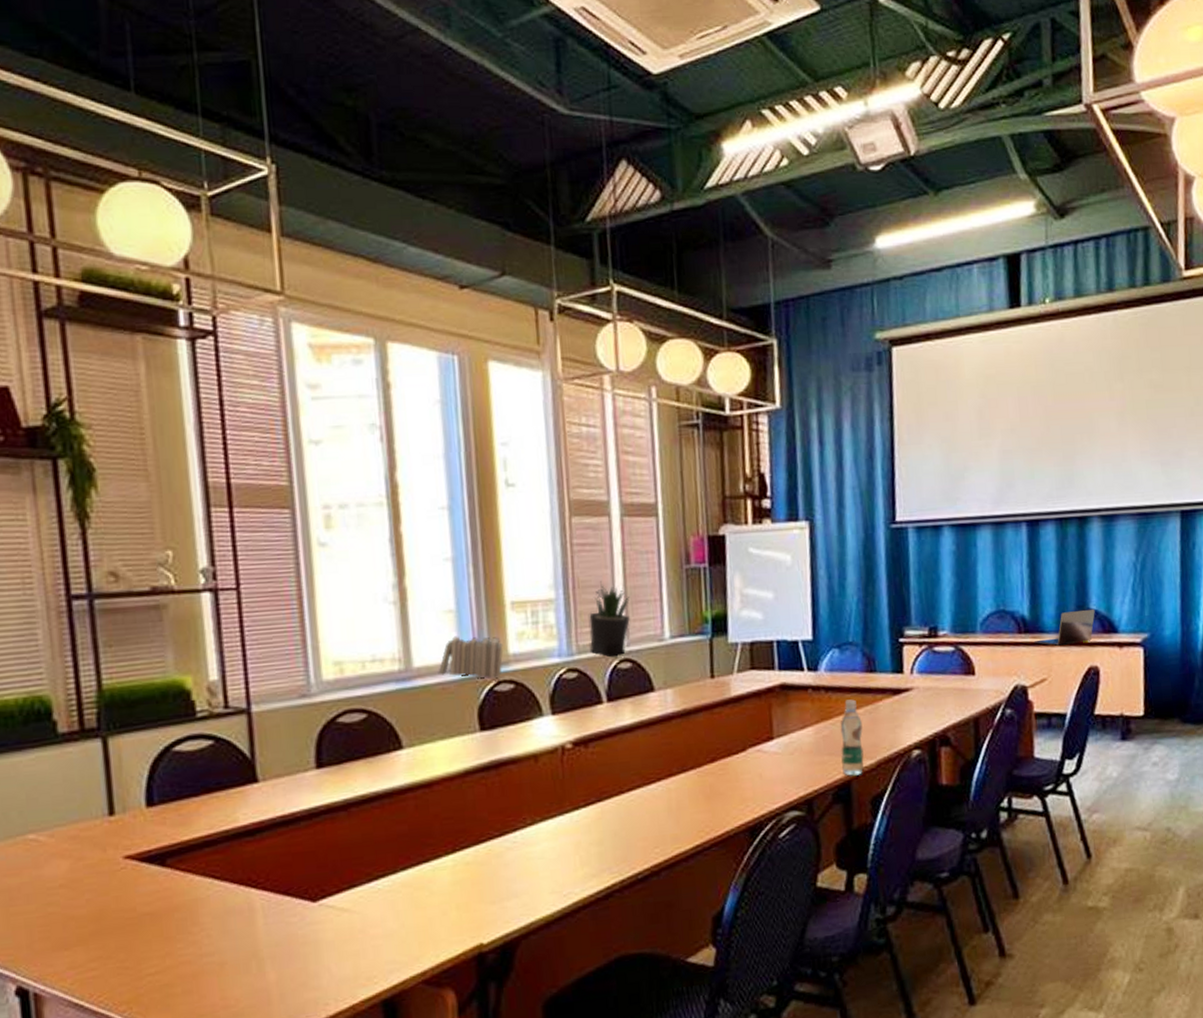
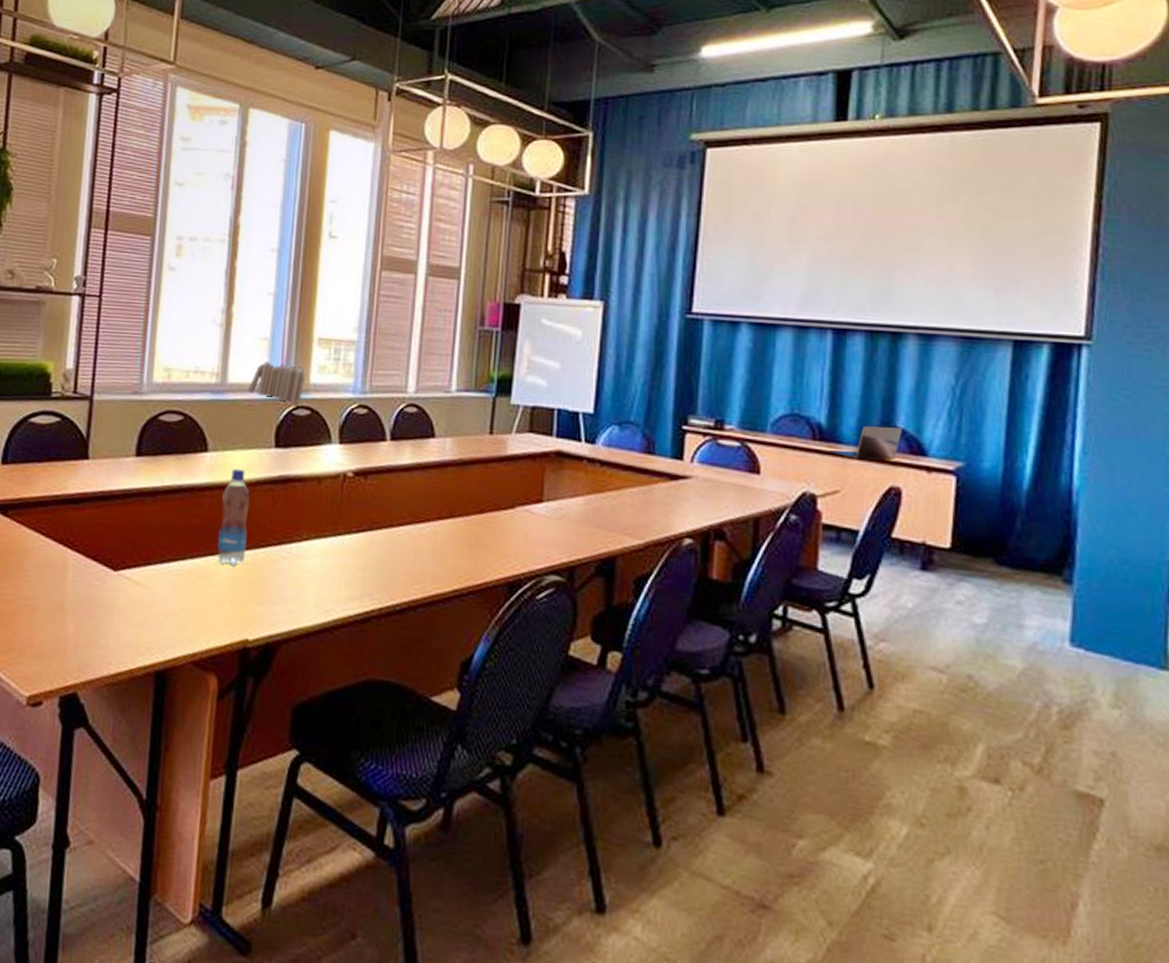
bottle: none [427,761,465,869] -> present [217,468,250,565]
planter: present [590,581,631,657] -> none [382,331,425,401]
bottle: present [840,699,864,776] -> none [609,477,634,553]

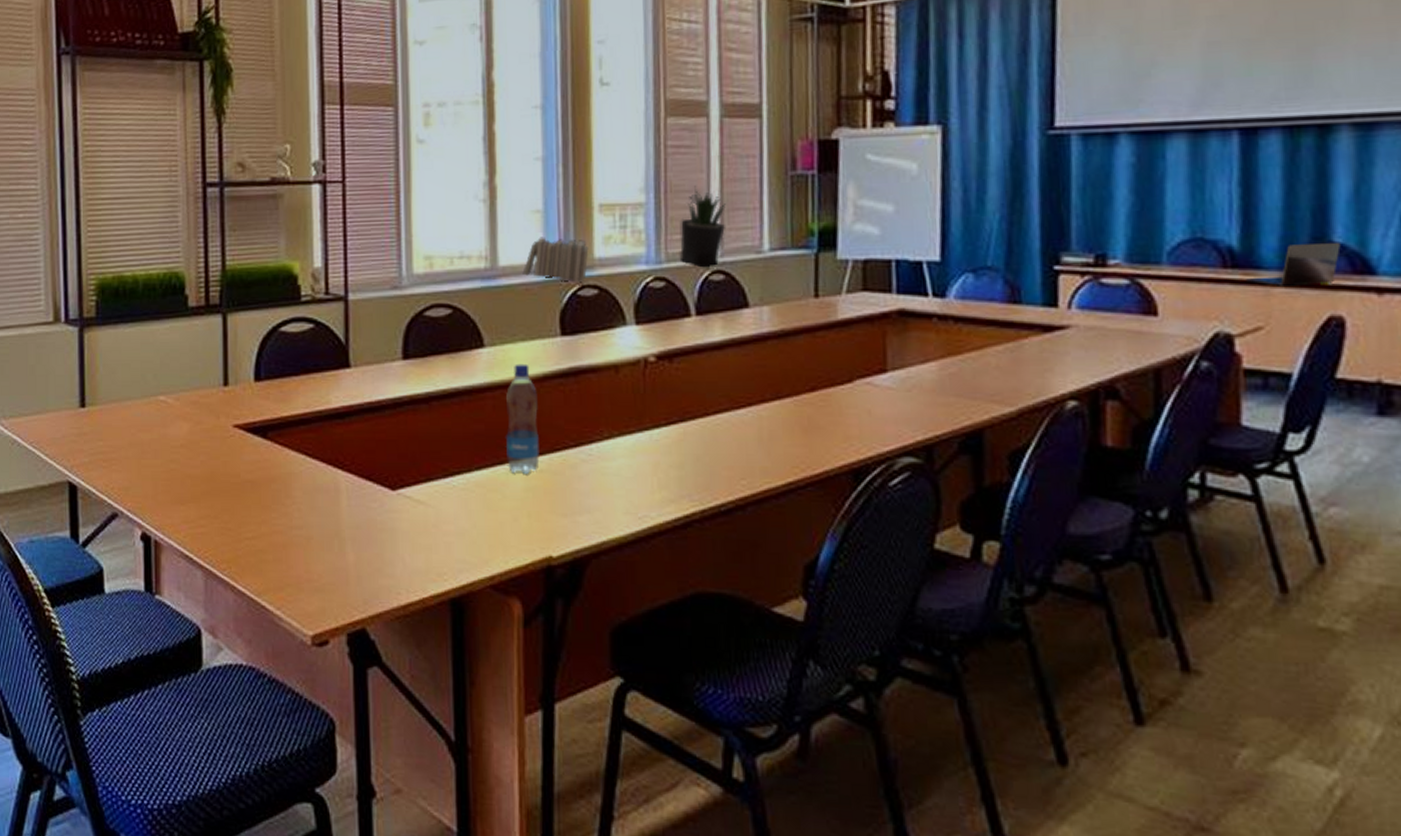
planter: none [382,331,425,401] -> present [681,186,727,268]

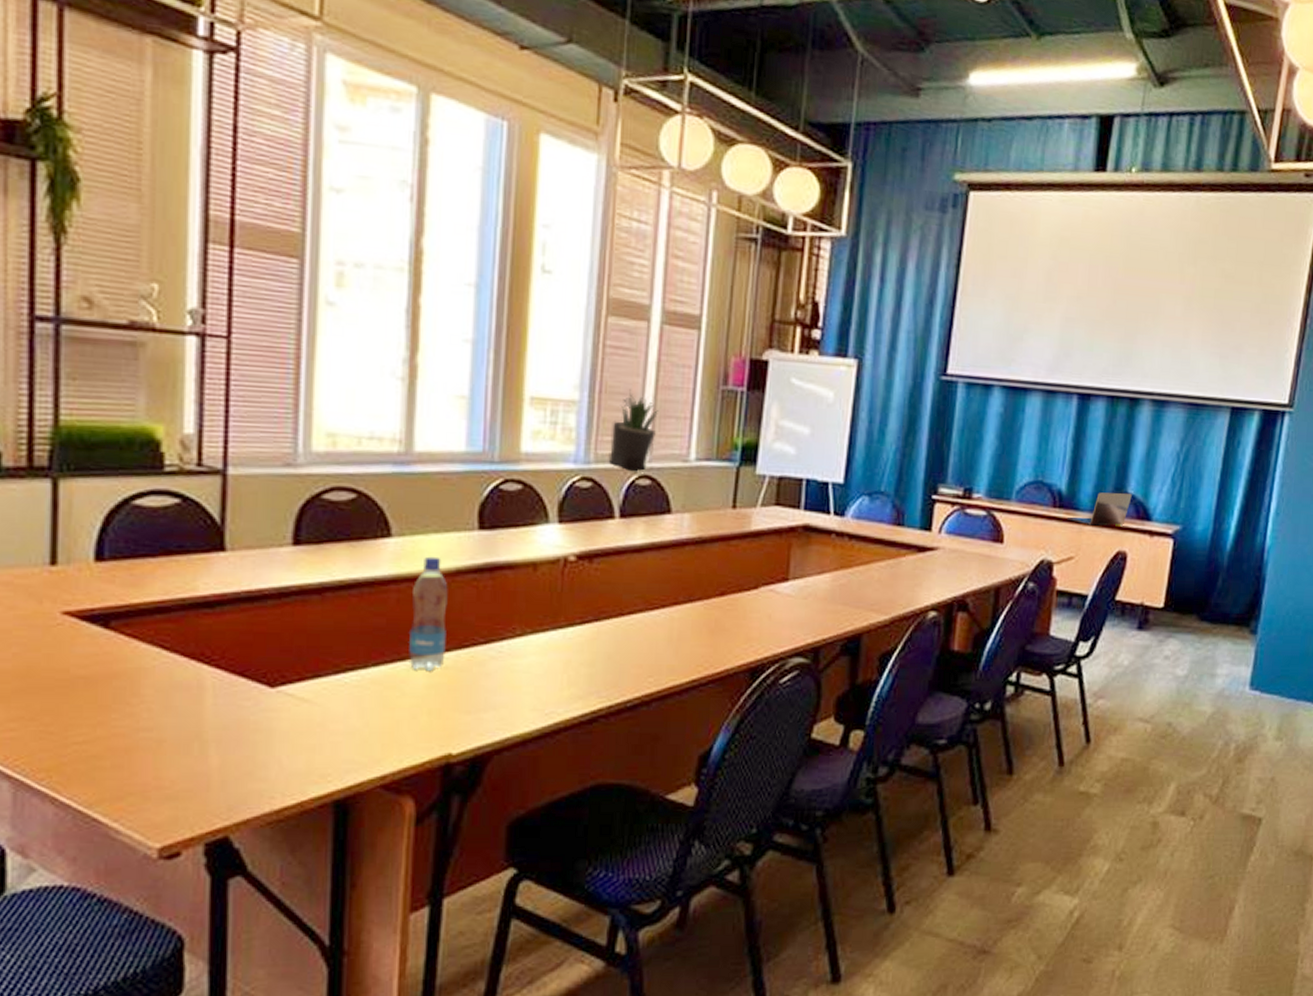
books: present [522,237,589,283] -> none [441,424,516,477]

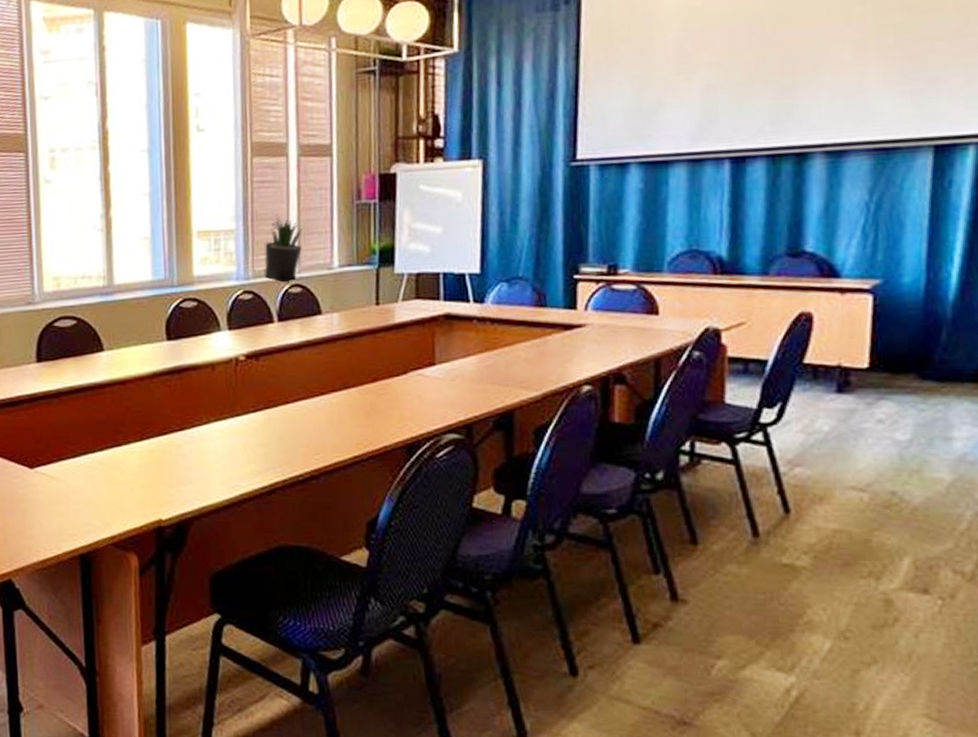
bottle: present [408,556,448,671] -> none [122,364,151,453]
laptop: present [1066,492,1132,526] -> none [731,251,812,289]

